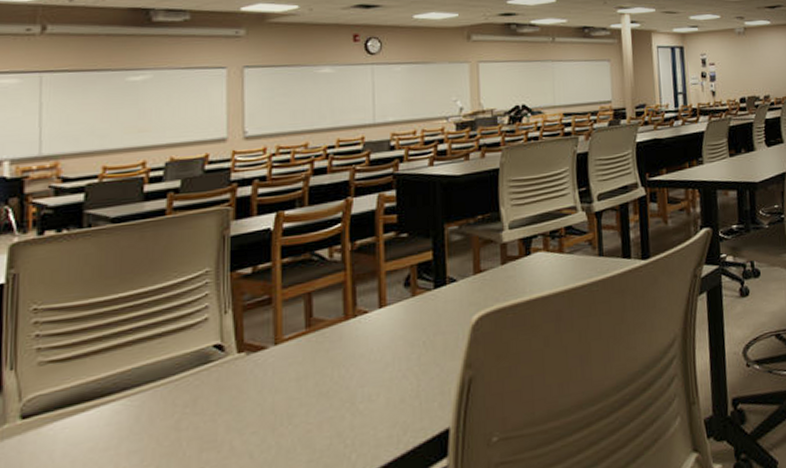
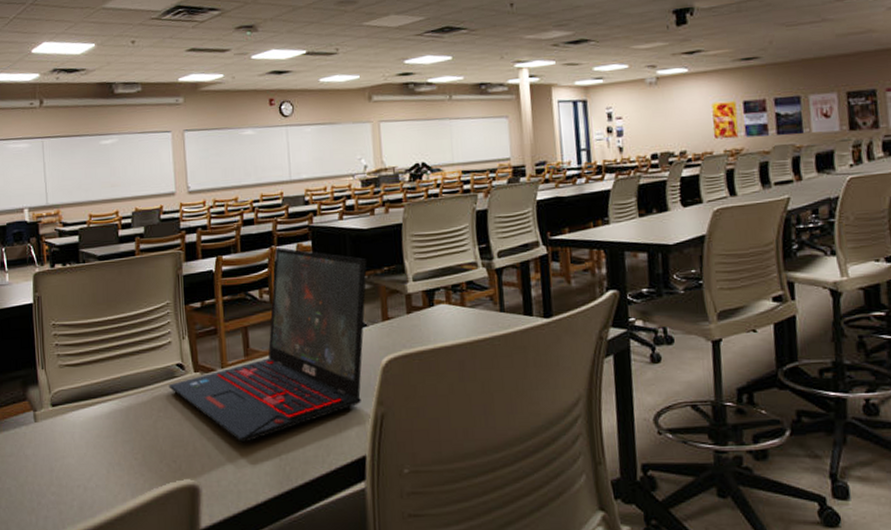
laptop: none [201,198,460,433] -> present [168,246,368,443]

